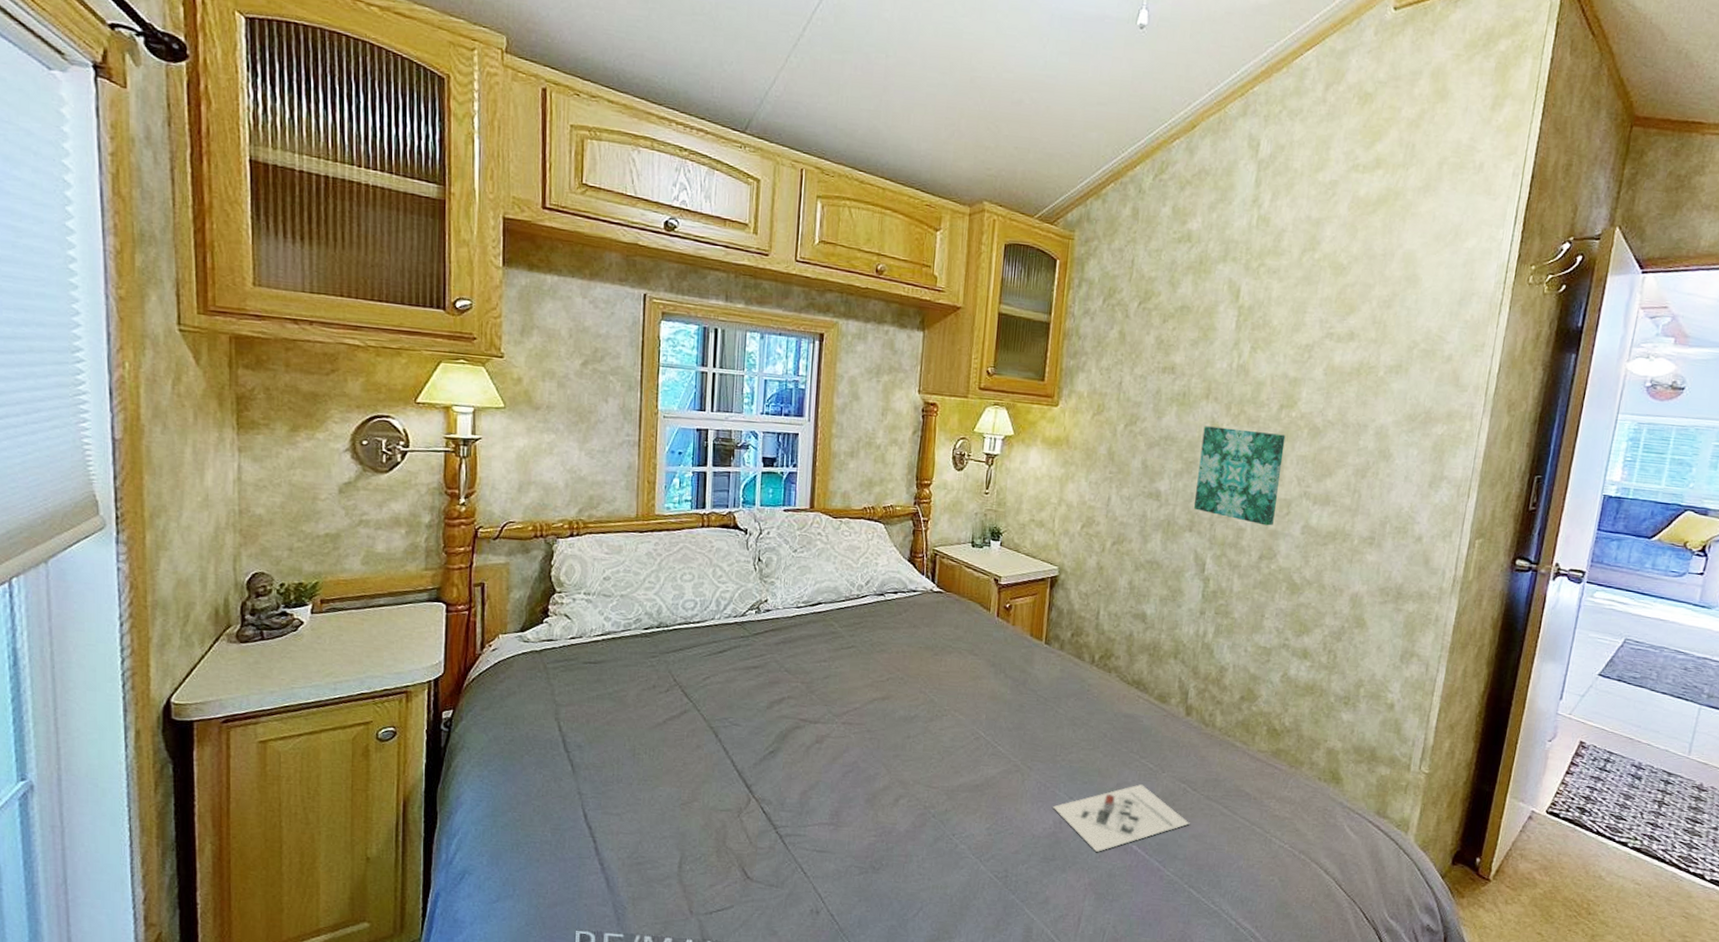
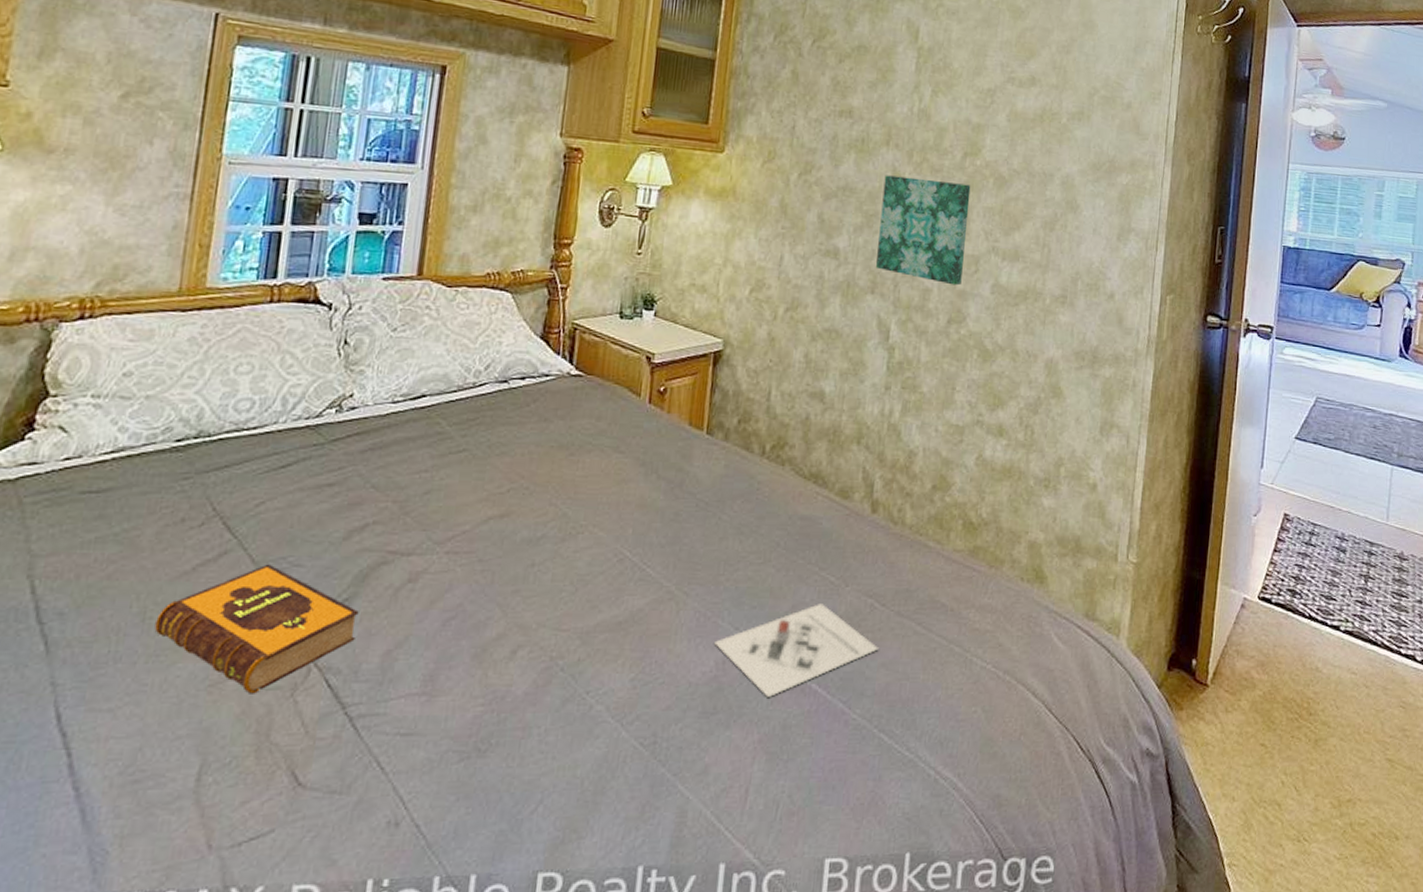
hardback book: none [642,722,782,813] -> present [154,564,359,694]

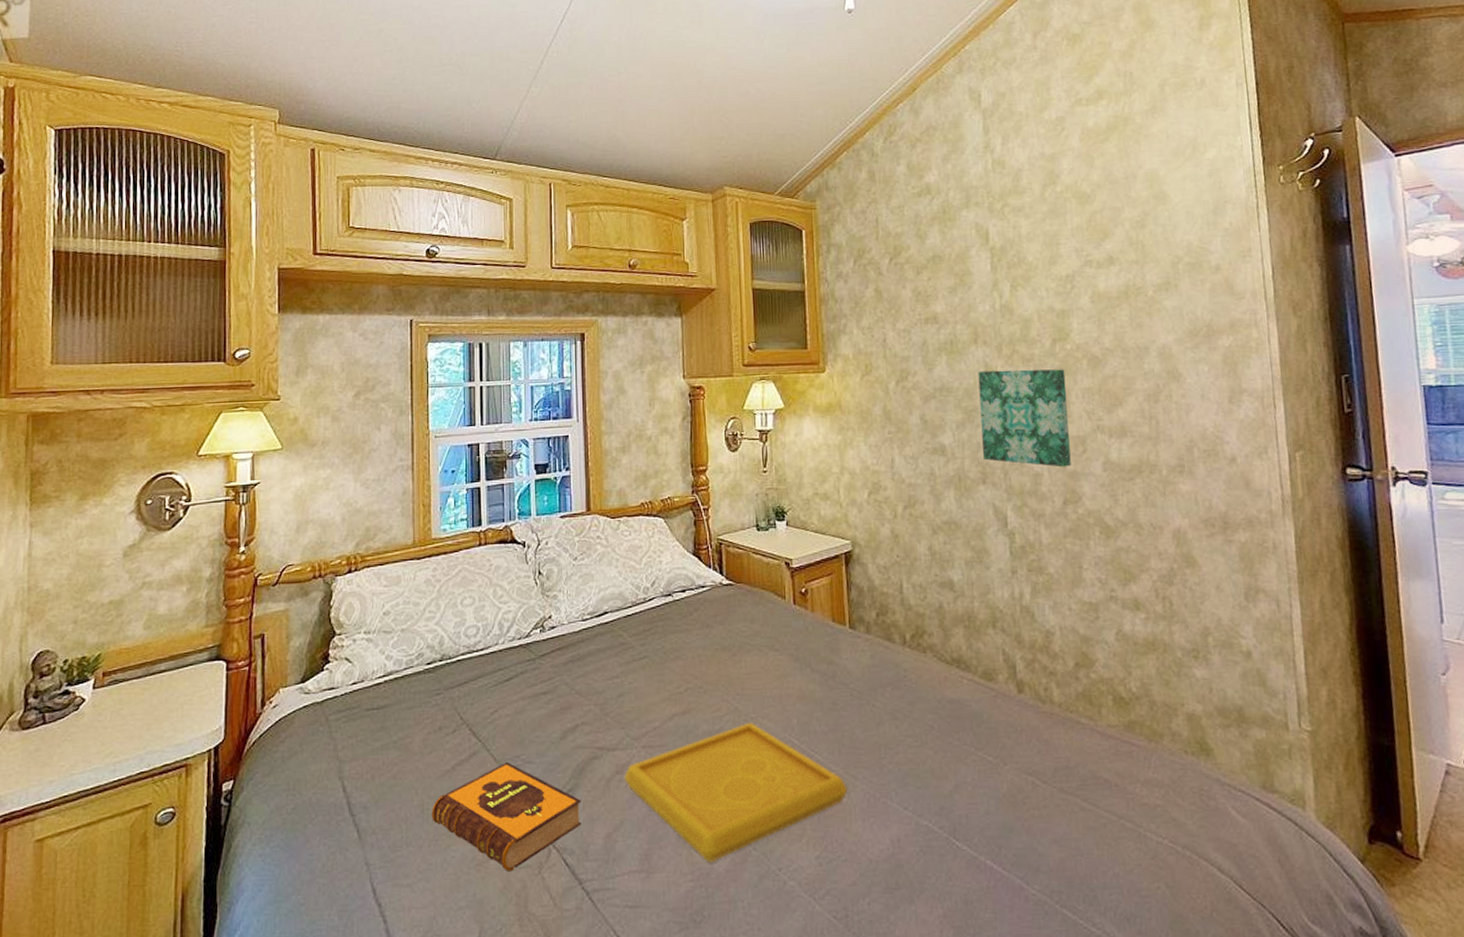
serving tray: none [416,530,678,684] -> present [624,722,848,862]
architectural model: present [714,604,879,697] -> none [887,783,1047,873]

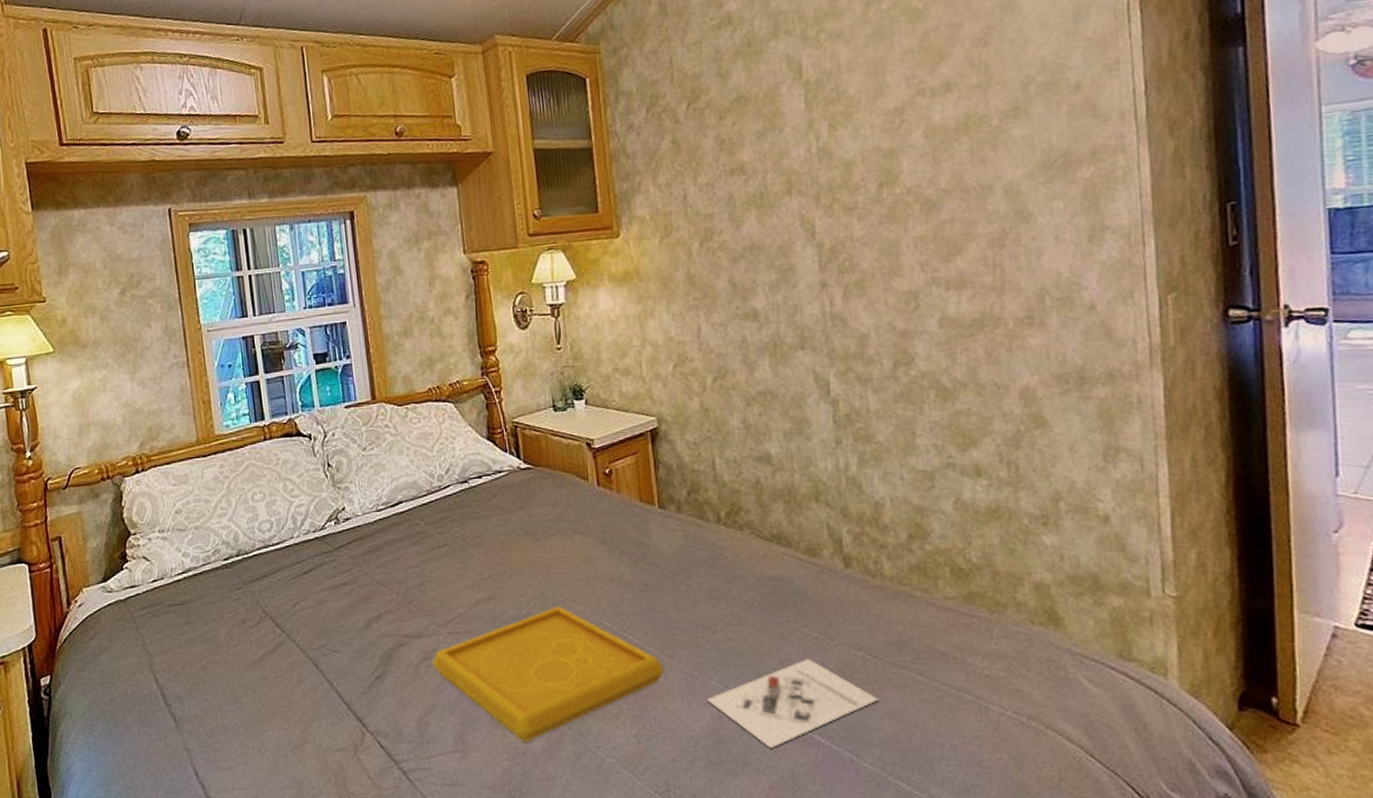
hardback book: present [432,762,582,872] -> none [244,651,393,754]
architectural model: none [887,783,1047,873] -> present [707,659,879,748]
wall art: present [978,369,1071,467] -> none [793,216,902,327]

